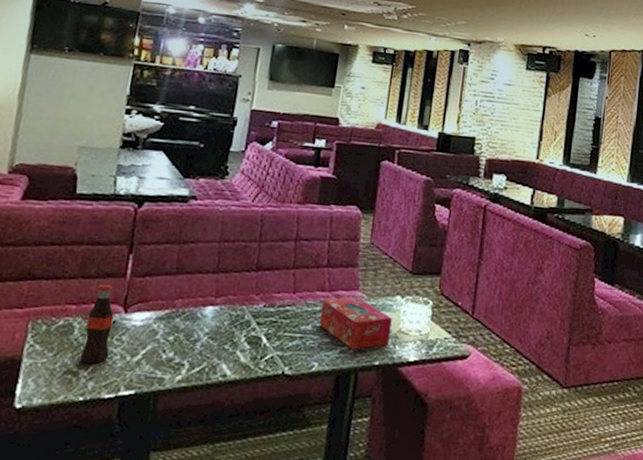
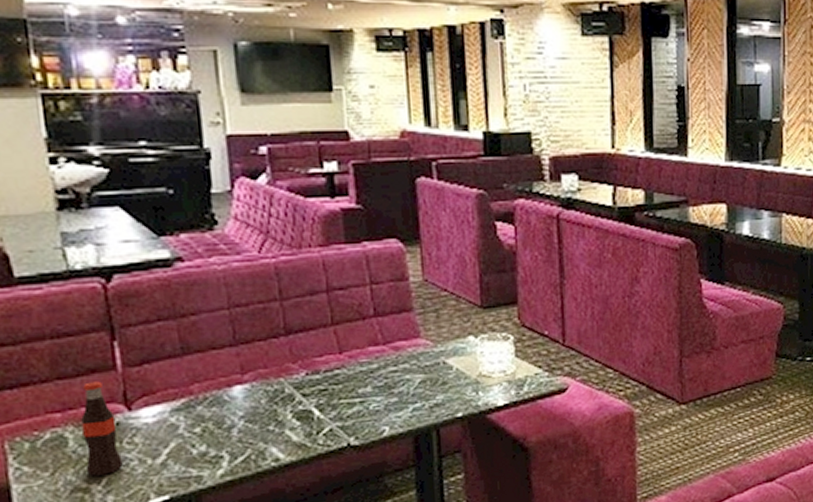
tissue box: present [320,296,392,350] -> none [378,345,470,406]

